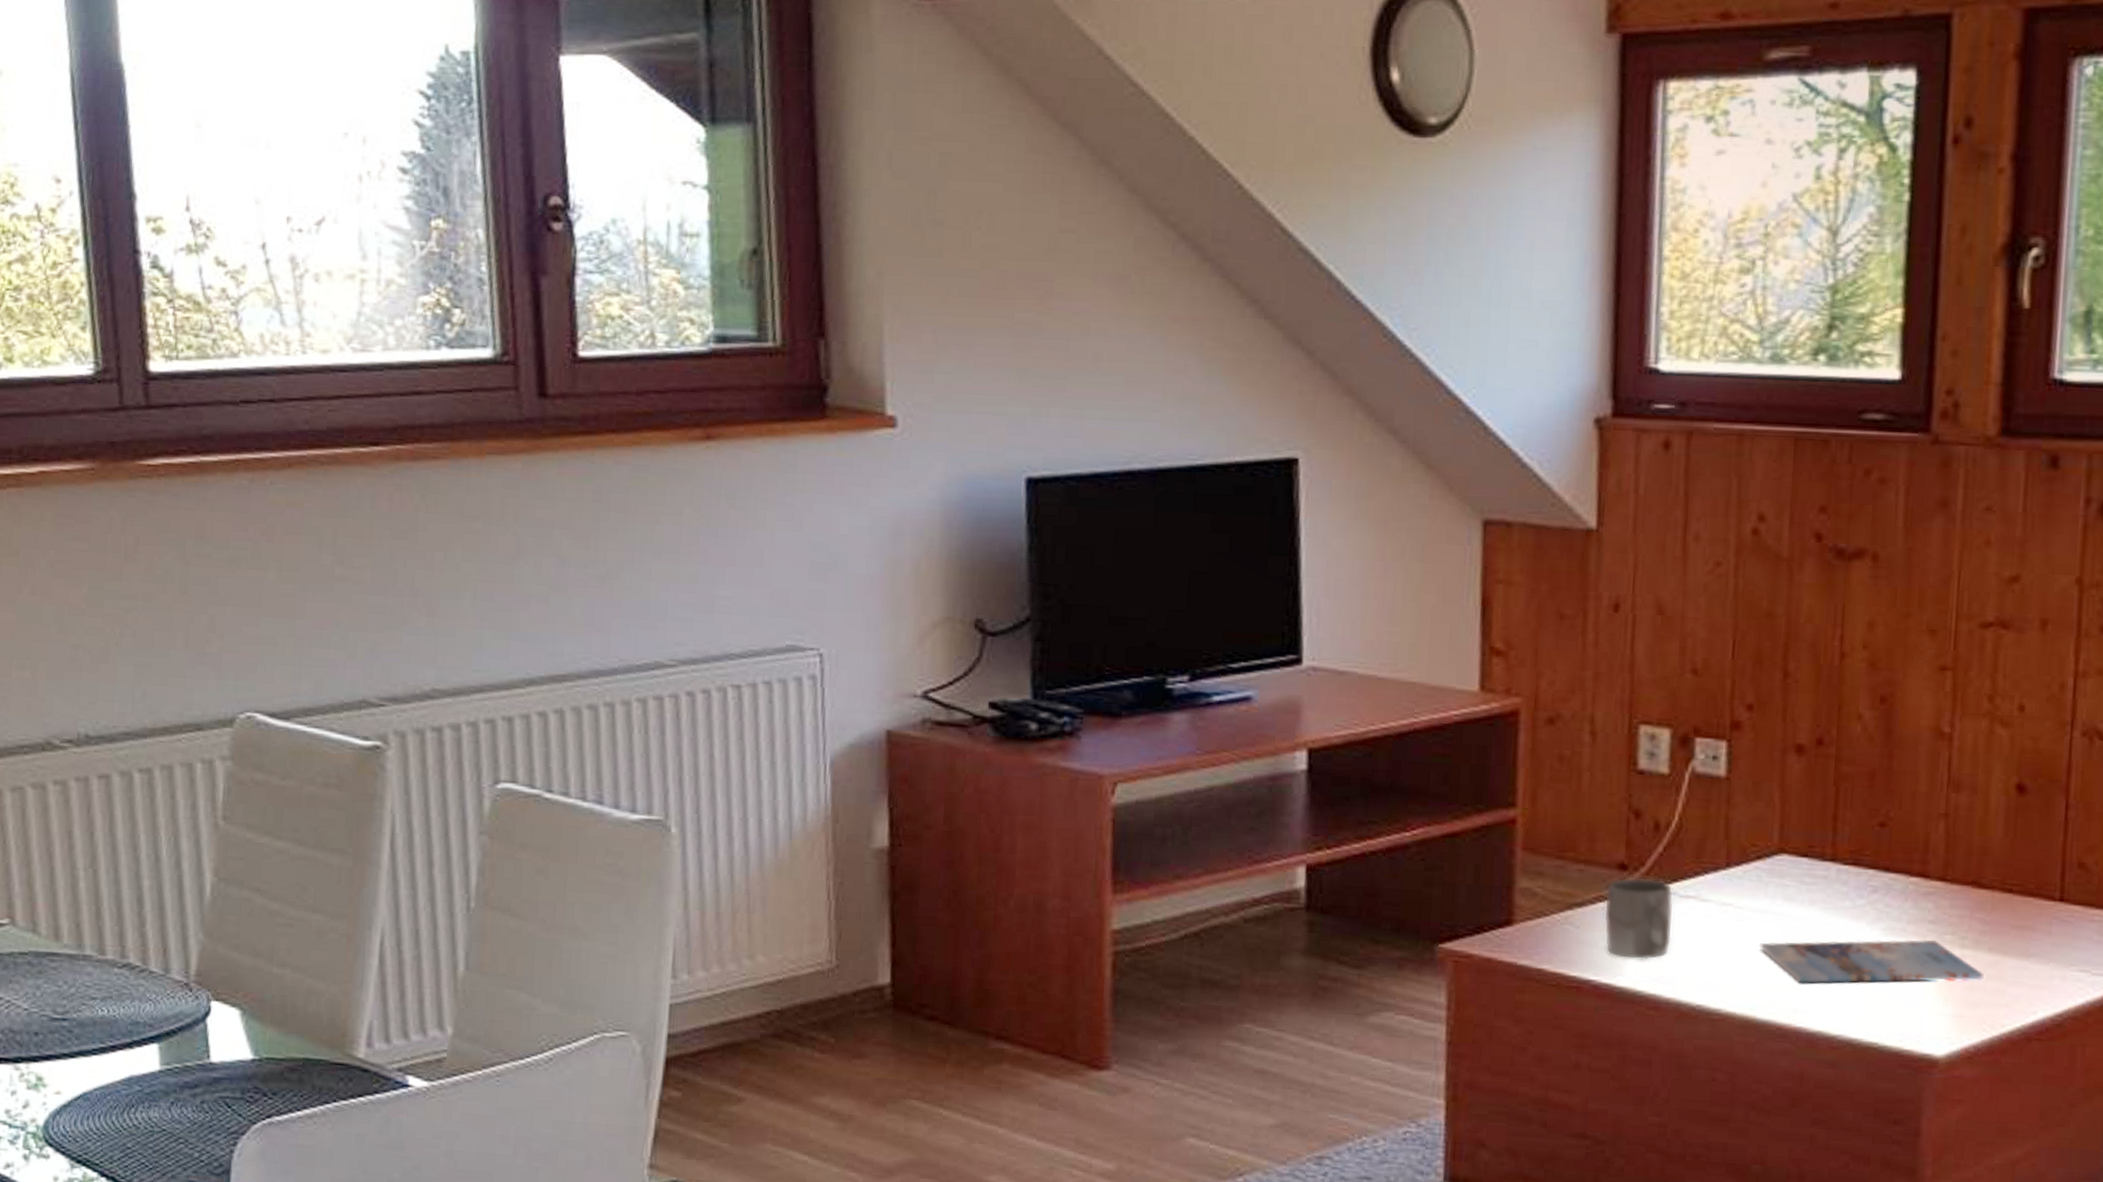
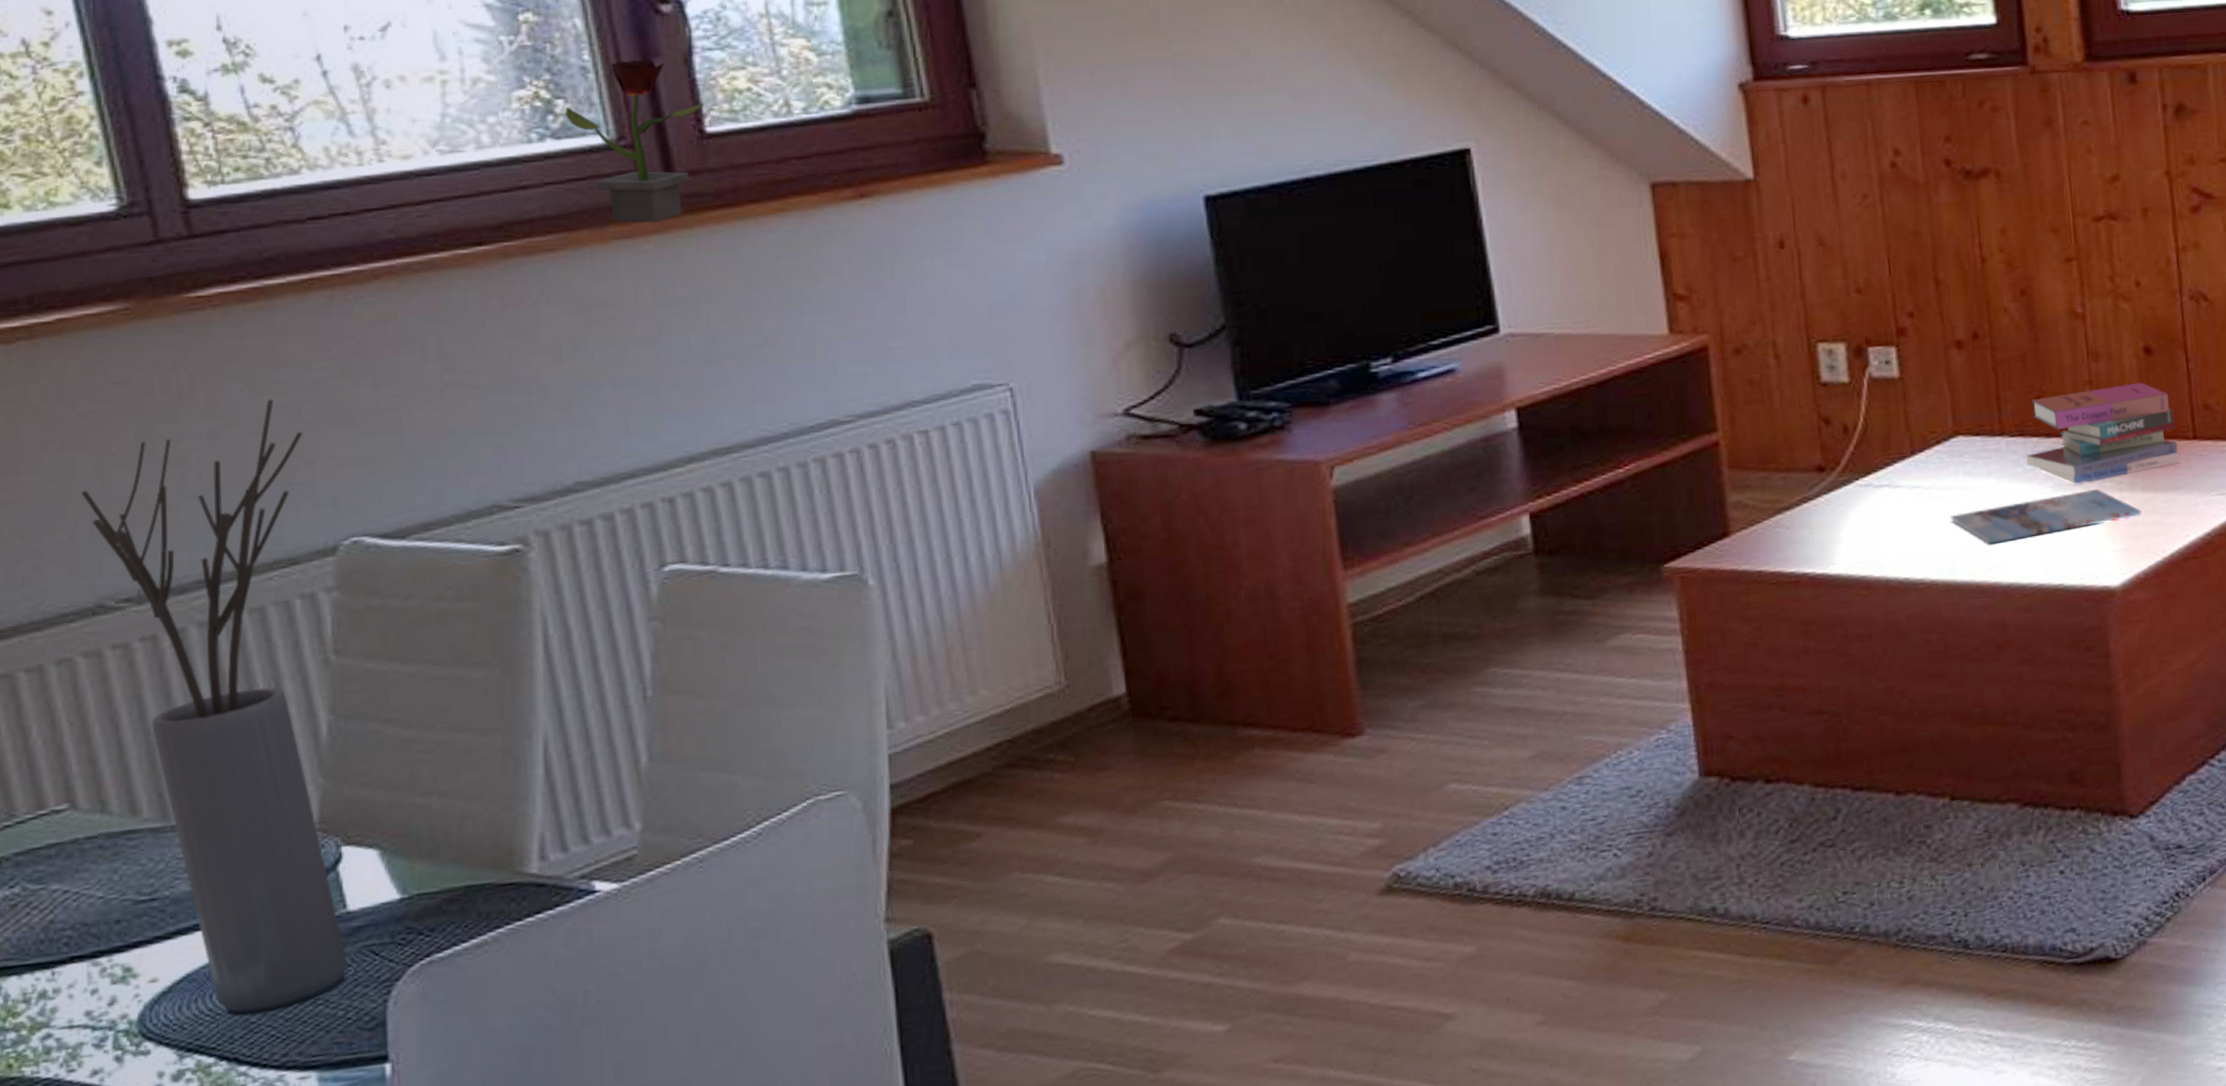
vase: none [43,570,218,1143] -> present [80,399,348,1017]
potted flower: none [461,275,579,442] -> present [565,59,704,223]
mug: present [1604,877,1674,960] -> none [1809,475,1873,549]
books: none [1857,824,2041,932] -> present [2026,382,2180,485]

